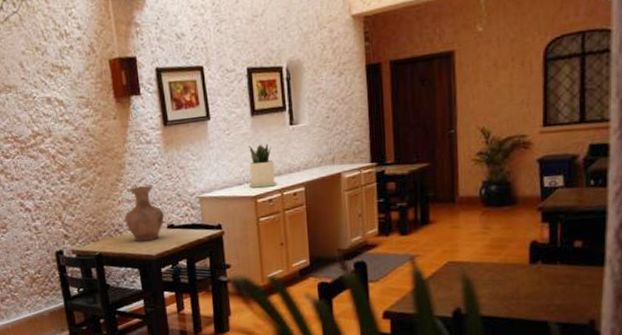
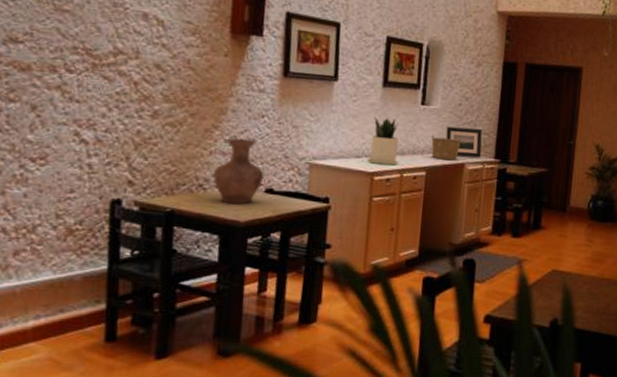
basket: none [305,149,334,174] -> present [431,135,461,161]
picture frame: none [318,137,357,167] -> present [446,126,482,158]

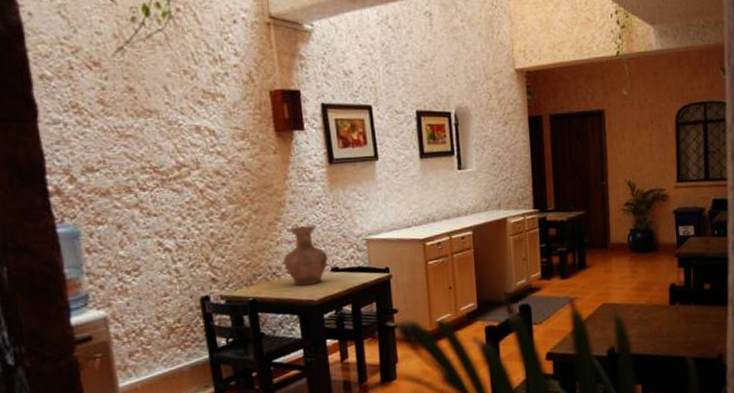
planter: present [366,117,399,165] -> none [416,186,446,231]
basket: present [431,135,461,161] -> none [472,195,500,218]
picture frame: present [446,126,482,158] -> none [485,184,521,212]

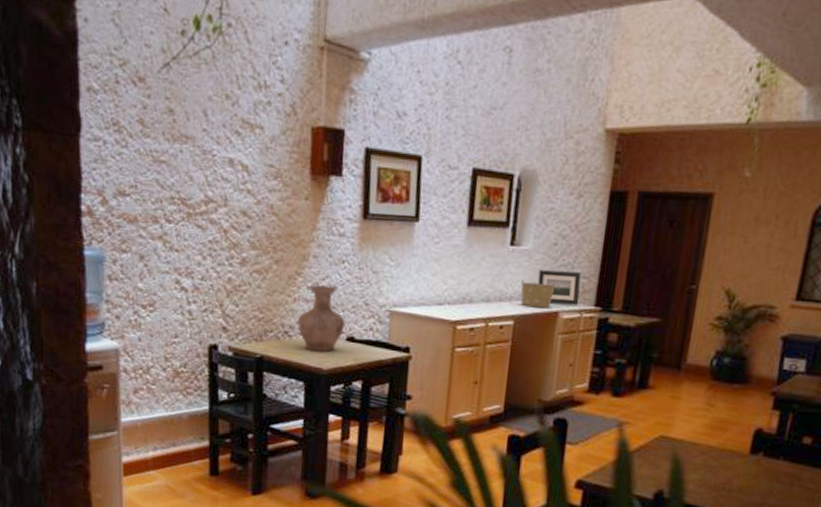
basket: none [472,195,500,218] -> present [520,280,556,309]
picture frame: none [485,184,521,212] -> present [537,269,581,306]

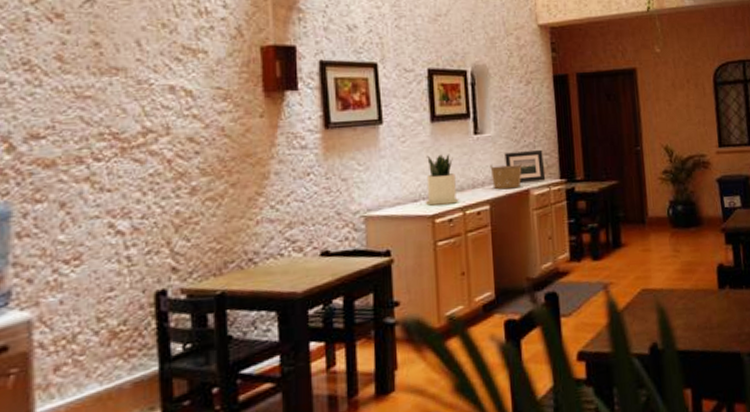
vase: present [298,285,346,353] -> none [263,201,318,275]
planter: none [449,260,484,314] -> present [425,154,459,206]

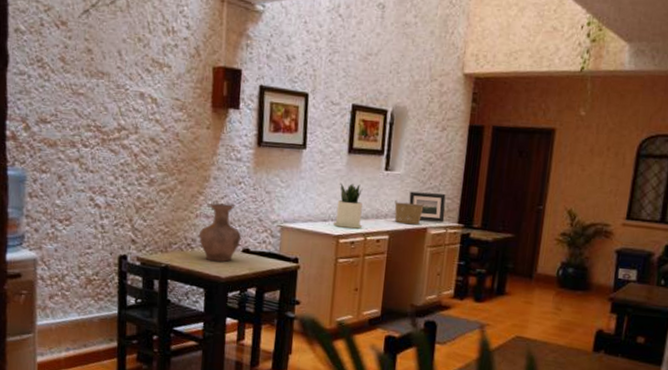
vase: none [263,201,318,275] -> present [199,203,242,263]

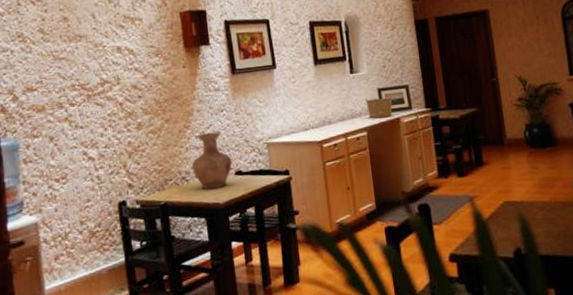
planter: present [332,183,363,229] -> none [313,90,342,133]

